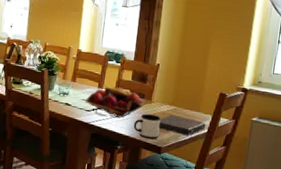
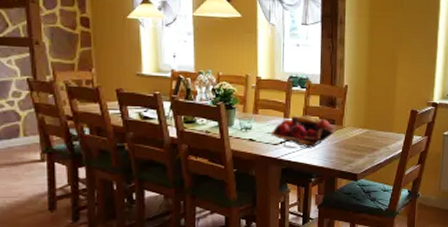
mug: present [133,114,161,139] -> none [326,141,354,166]
book: present [158,114,206,136] -> none [352,138,400,159]

